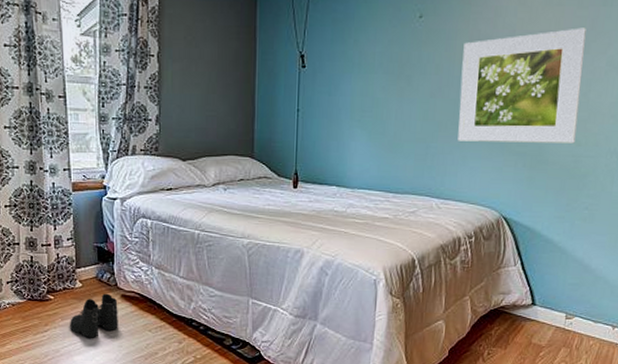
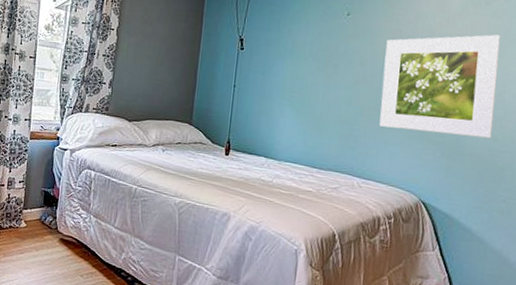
boots: present [70,293,118,338] -> none [10,235,56,277]

